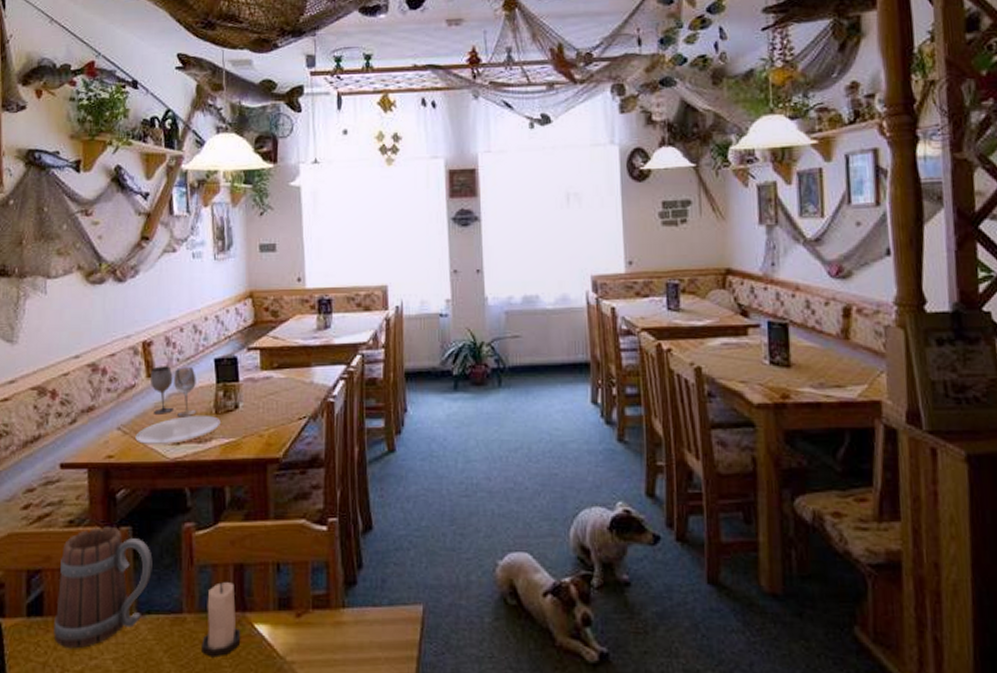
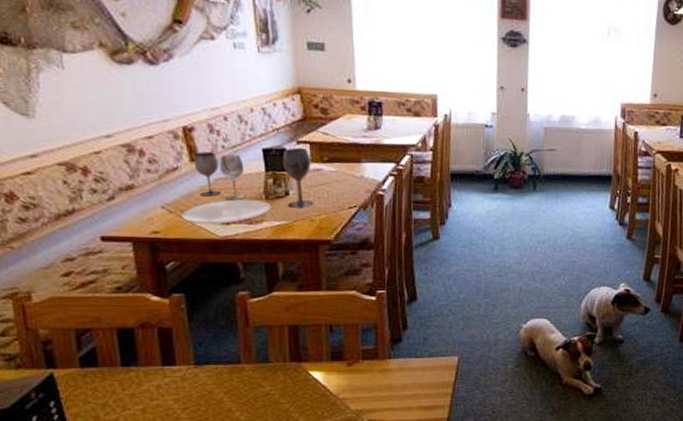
beer mug: present [53,526,153,649] -> none [110,292,208,393]
candle: present [202,582,241,658] -> none [260,340,297,397]
wine glass: none [233,355,263,424] -> present [282,148,314,209]

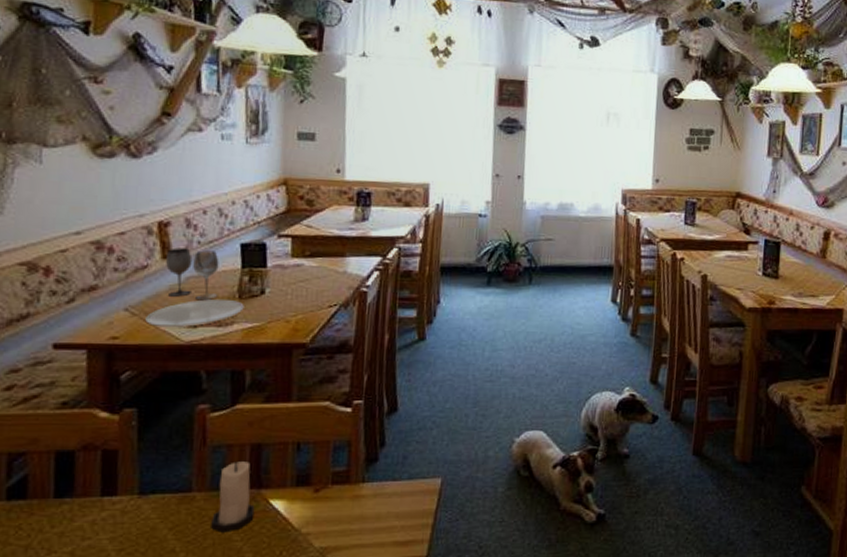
candle: none [260,340,297,397] -> present [211,461,255,533]
wine glass: present [282,148,314,209] -> none [260,242,292,309]

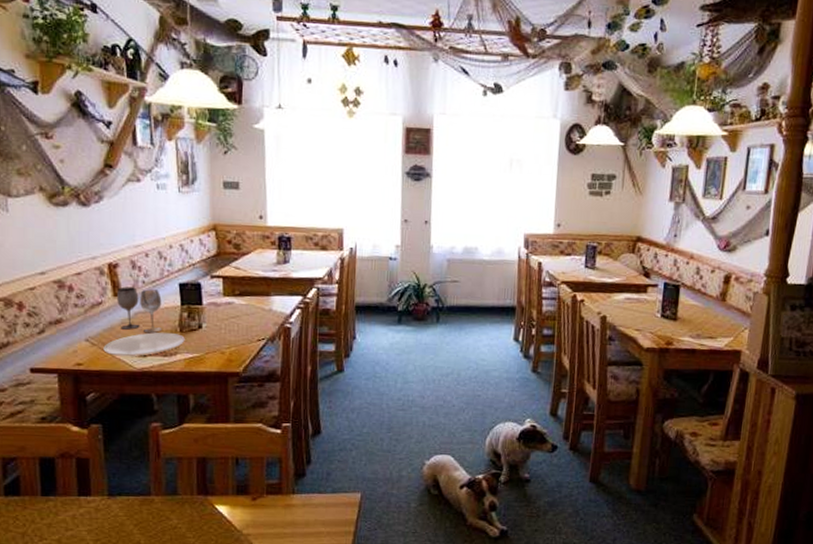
candle: present [211,461,255,533] -> none [168,472,203,530]

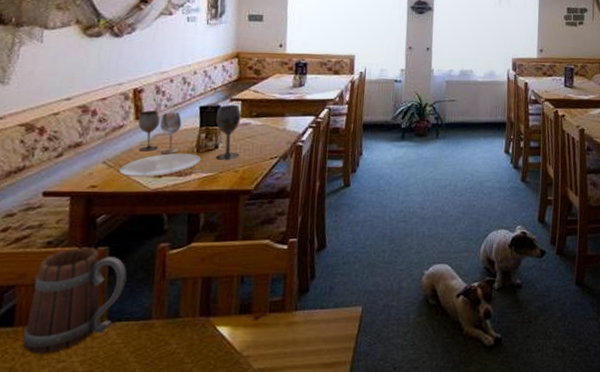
beer mug: none [31,423,122,522] -> present [22,246,127,354]
wine glass: none [197,282,225,342] -> present [215,105,241,161]

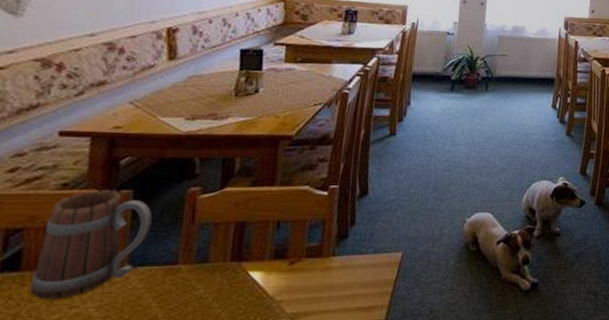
plate: present [119,152,201,178] -> none [148,95,239,120]
wineglass: present [138,110,182,155] -> none [171,51,220,97]
wine glass: present [215,105,241,161] -> none [256,49,285,106]

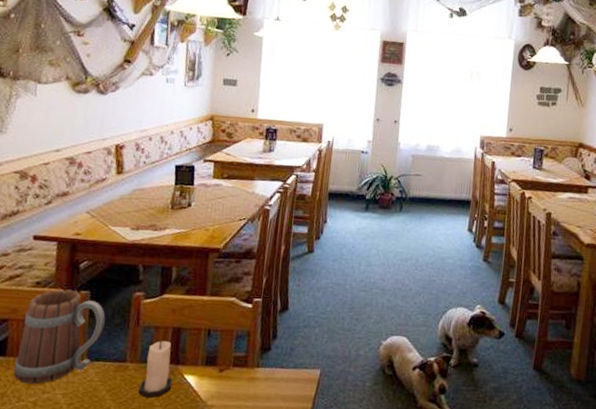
candle: none [193,237,235,301] -> present [138,341,173,398]

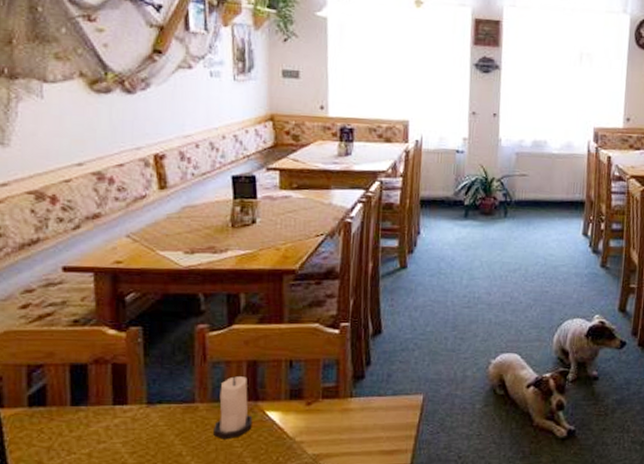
beer mug: present [13,289,105,384] -> none [58,325,164,435]

